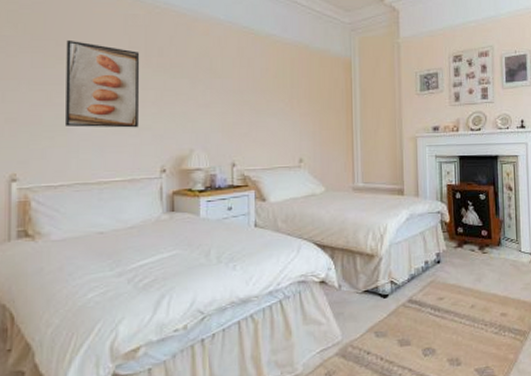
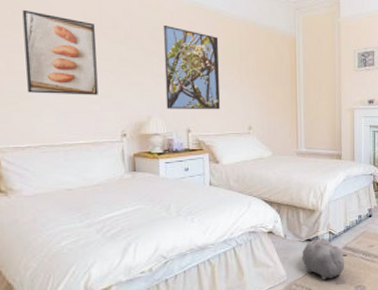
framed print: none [210,51,269,142] -> present [163,24,220,110]
plush toy: none [358,289,413,341] -> present [301,238,347,280]

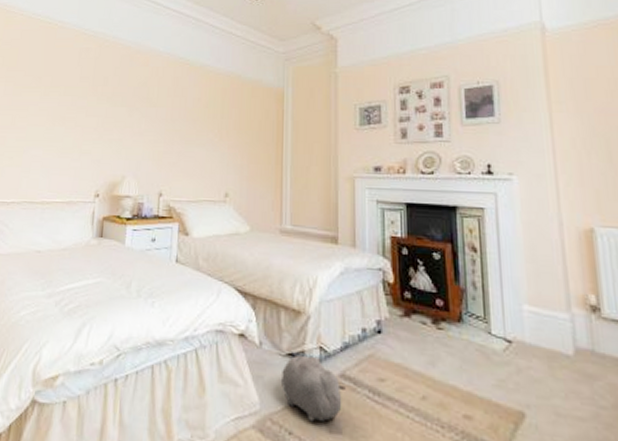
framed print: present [22,9,98,95] -> none [23,70,88,152]
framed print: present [163,24,220,110] -> none [141,81,201,172]

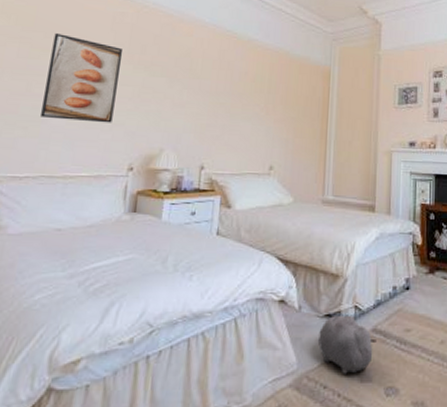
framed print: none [23,70,88,152] -> present [41,32,123,123]

